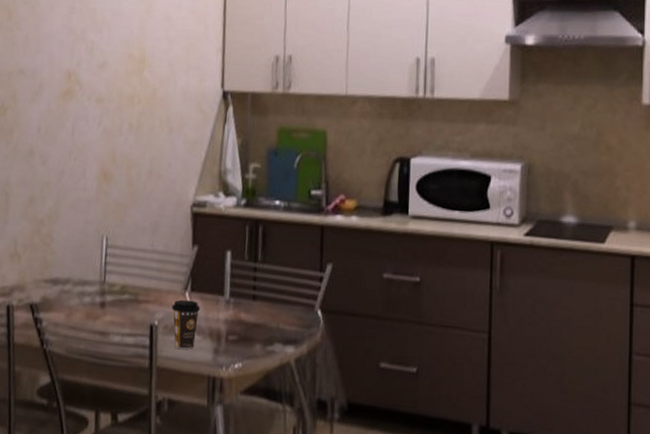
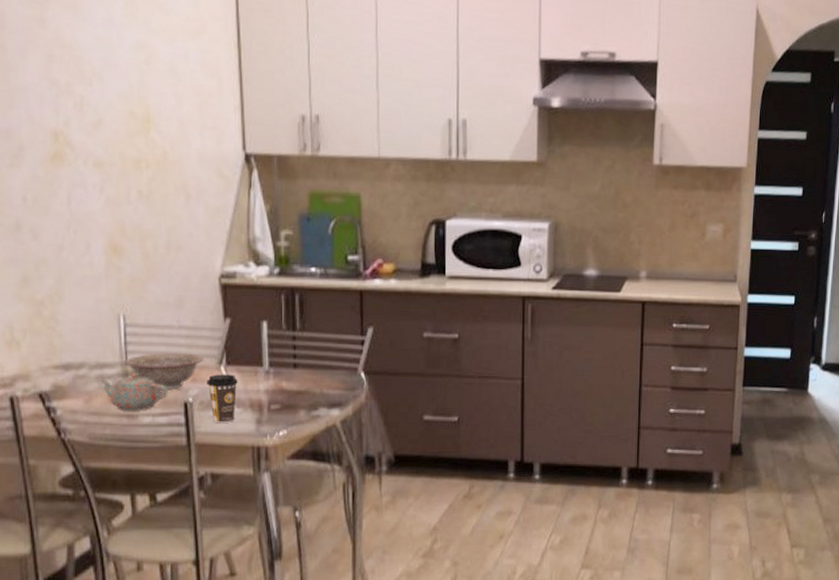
teapot: none [80,291,138,329] -> present [99,372,168,411]
decorative bowl: none [102,275,171,311] -> present [124,352,204,389]

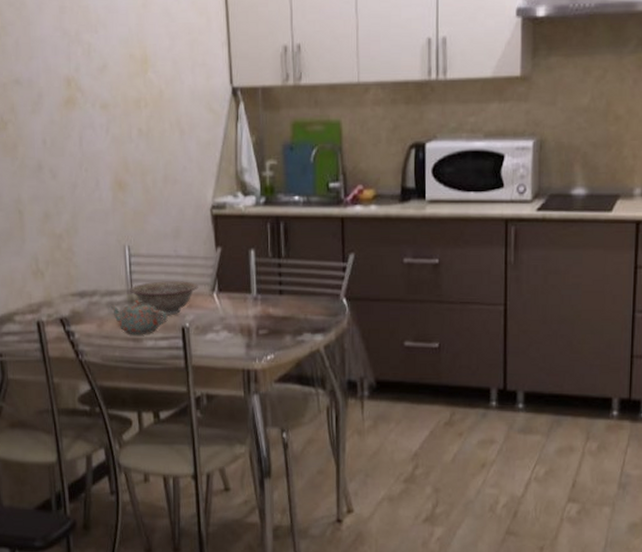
coffee cup: present [207,374,238,424] -> none [201,300,229,348]

